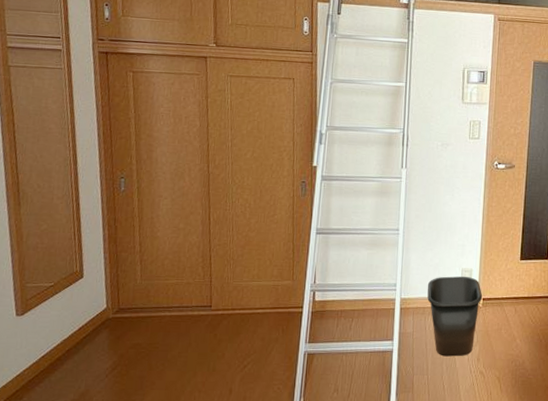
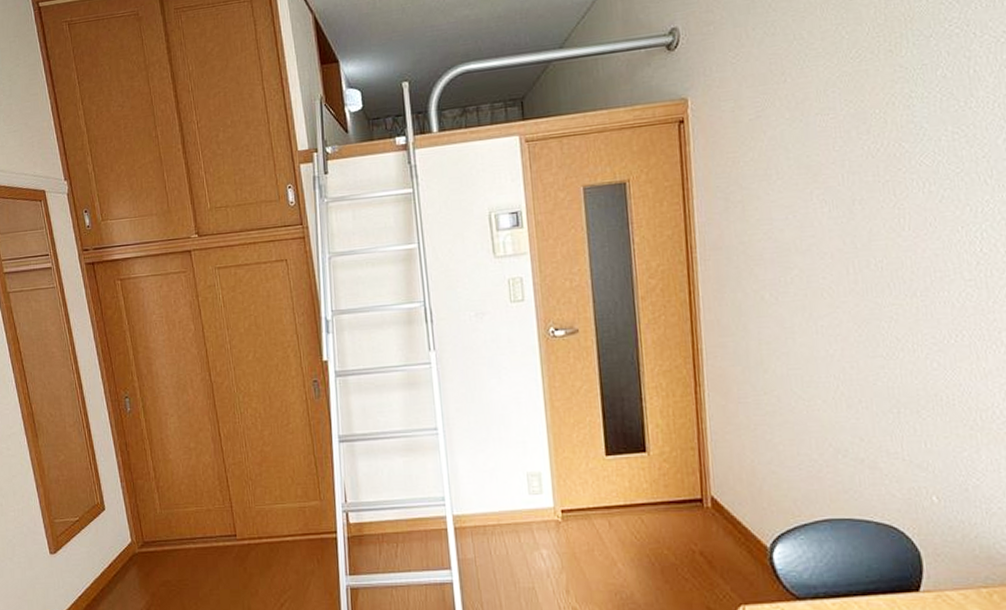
waste bin: present [427,276,483,357] -> none [484,481,561,589]

